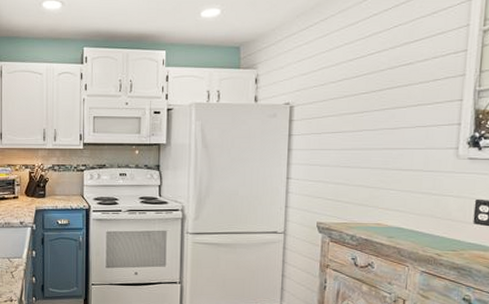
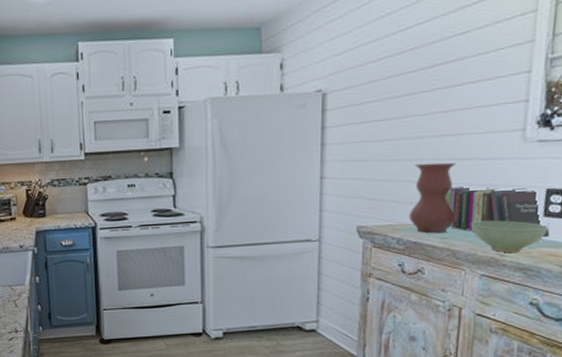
vase: none [361,171,402,233] -> present [409,162,457,234]
books: none [392,193,479,241] -> present [445,187,550,237]
bowl: none [412,224,479,254] -> present [470,220,549,253]

